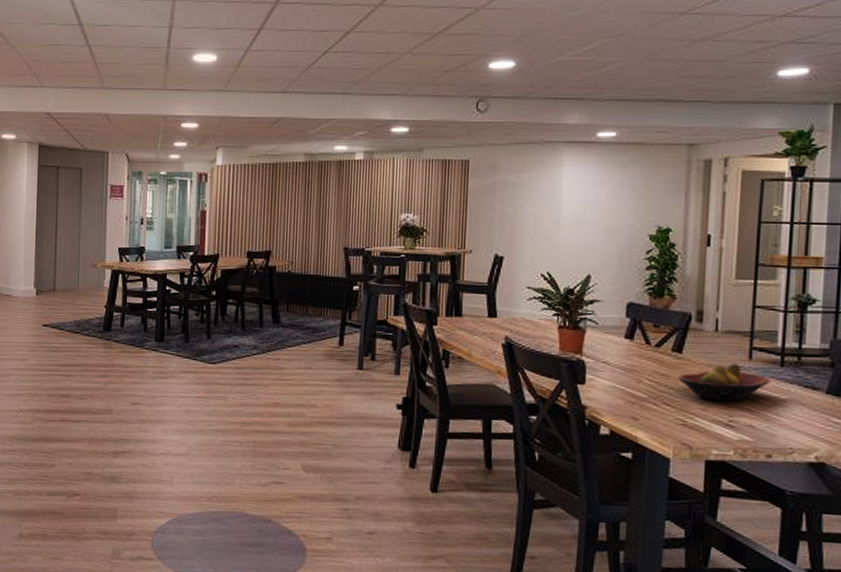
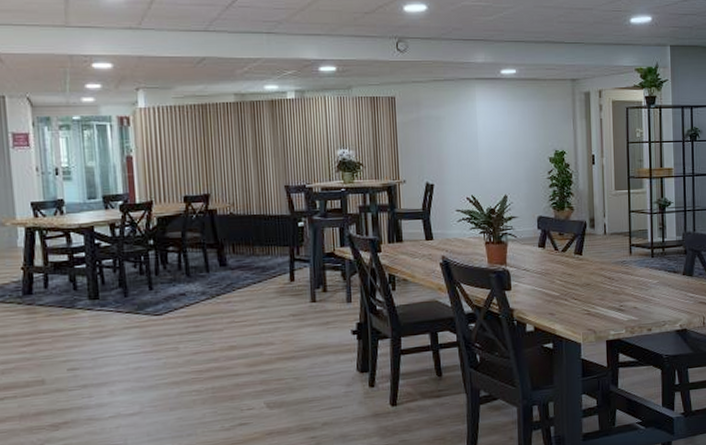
fruit bowl: present [678,363,771,402] -> none [581,258,646,292]

